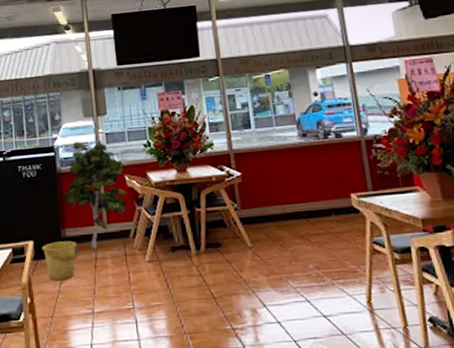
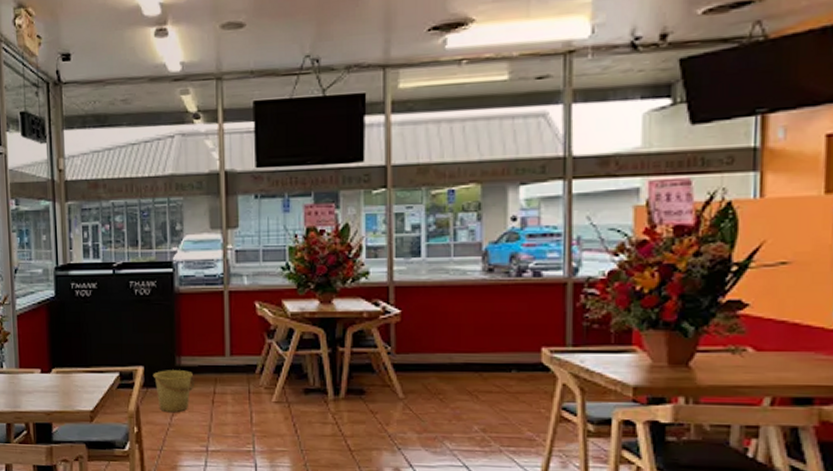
indoor plant: present [62,140,127,249] -> none [179,257,256,382]

